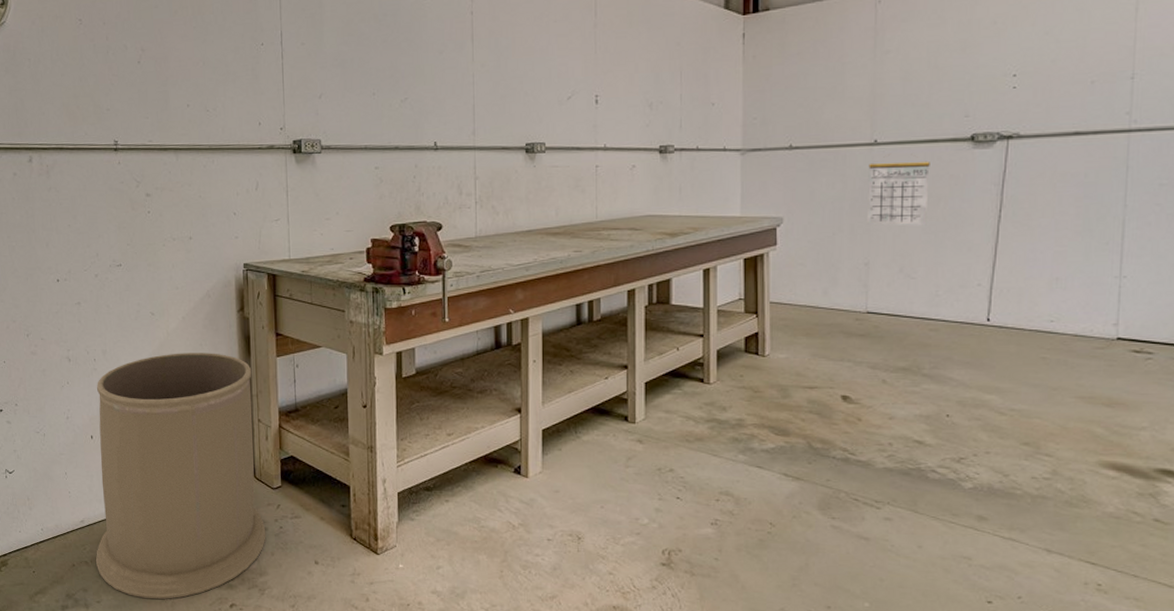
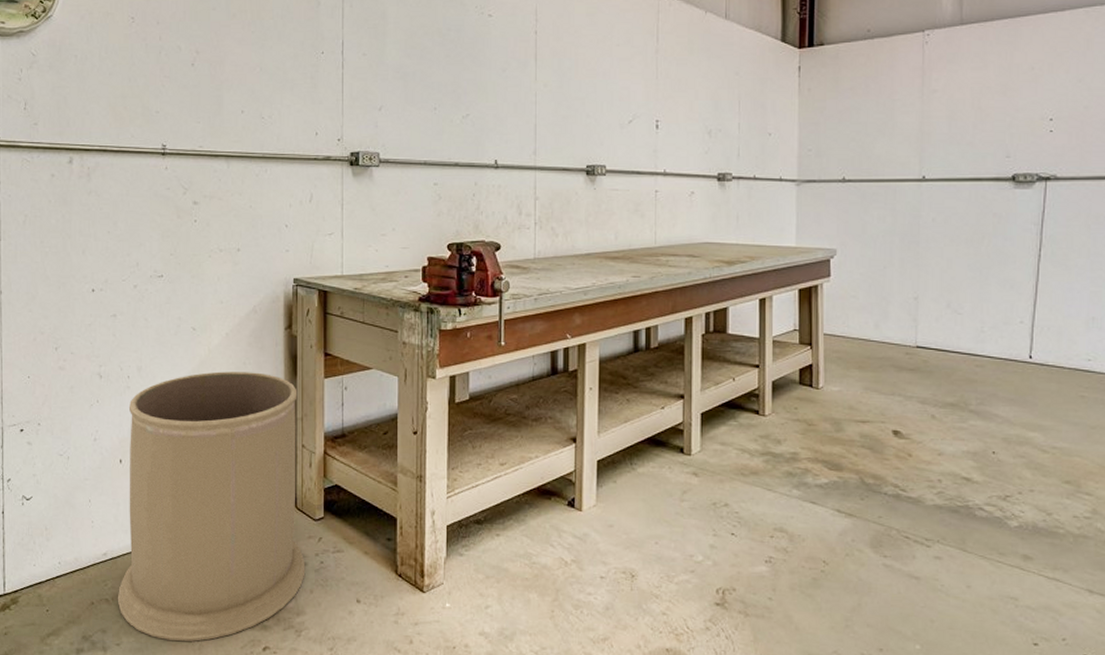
calendar: present [867,160,930,226] -> none [916,198,975,262]

